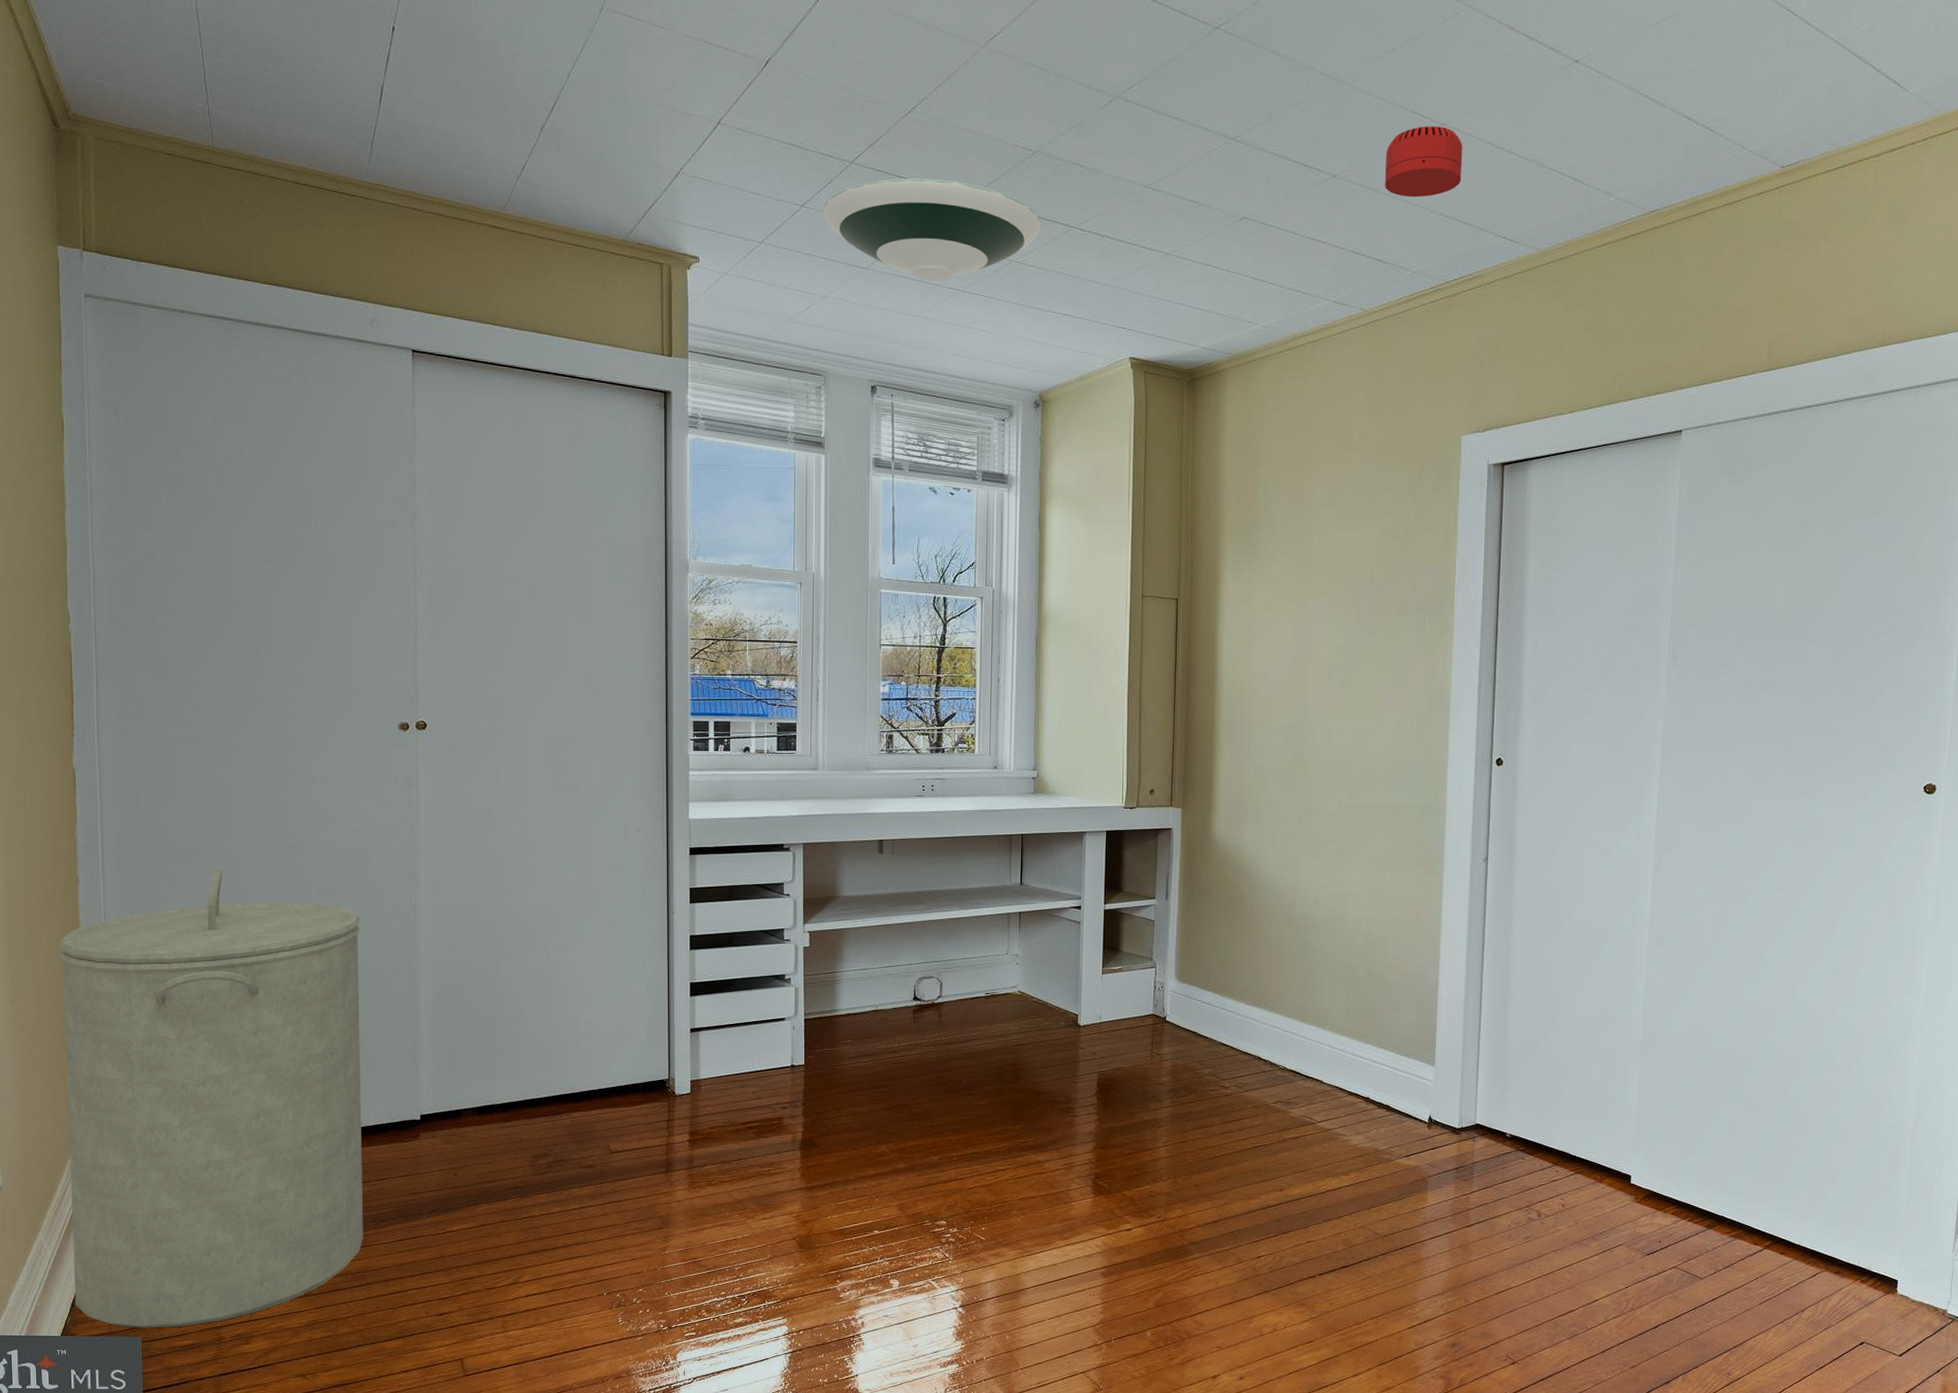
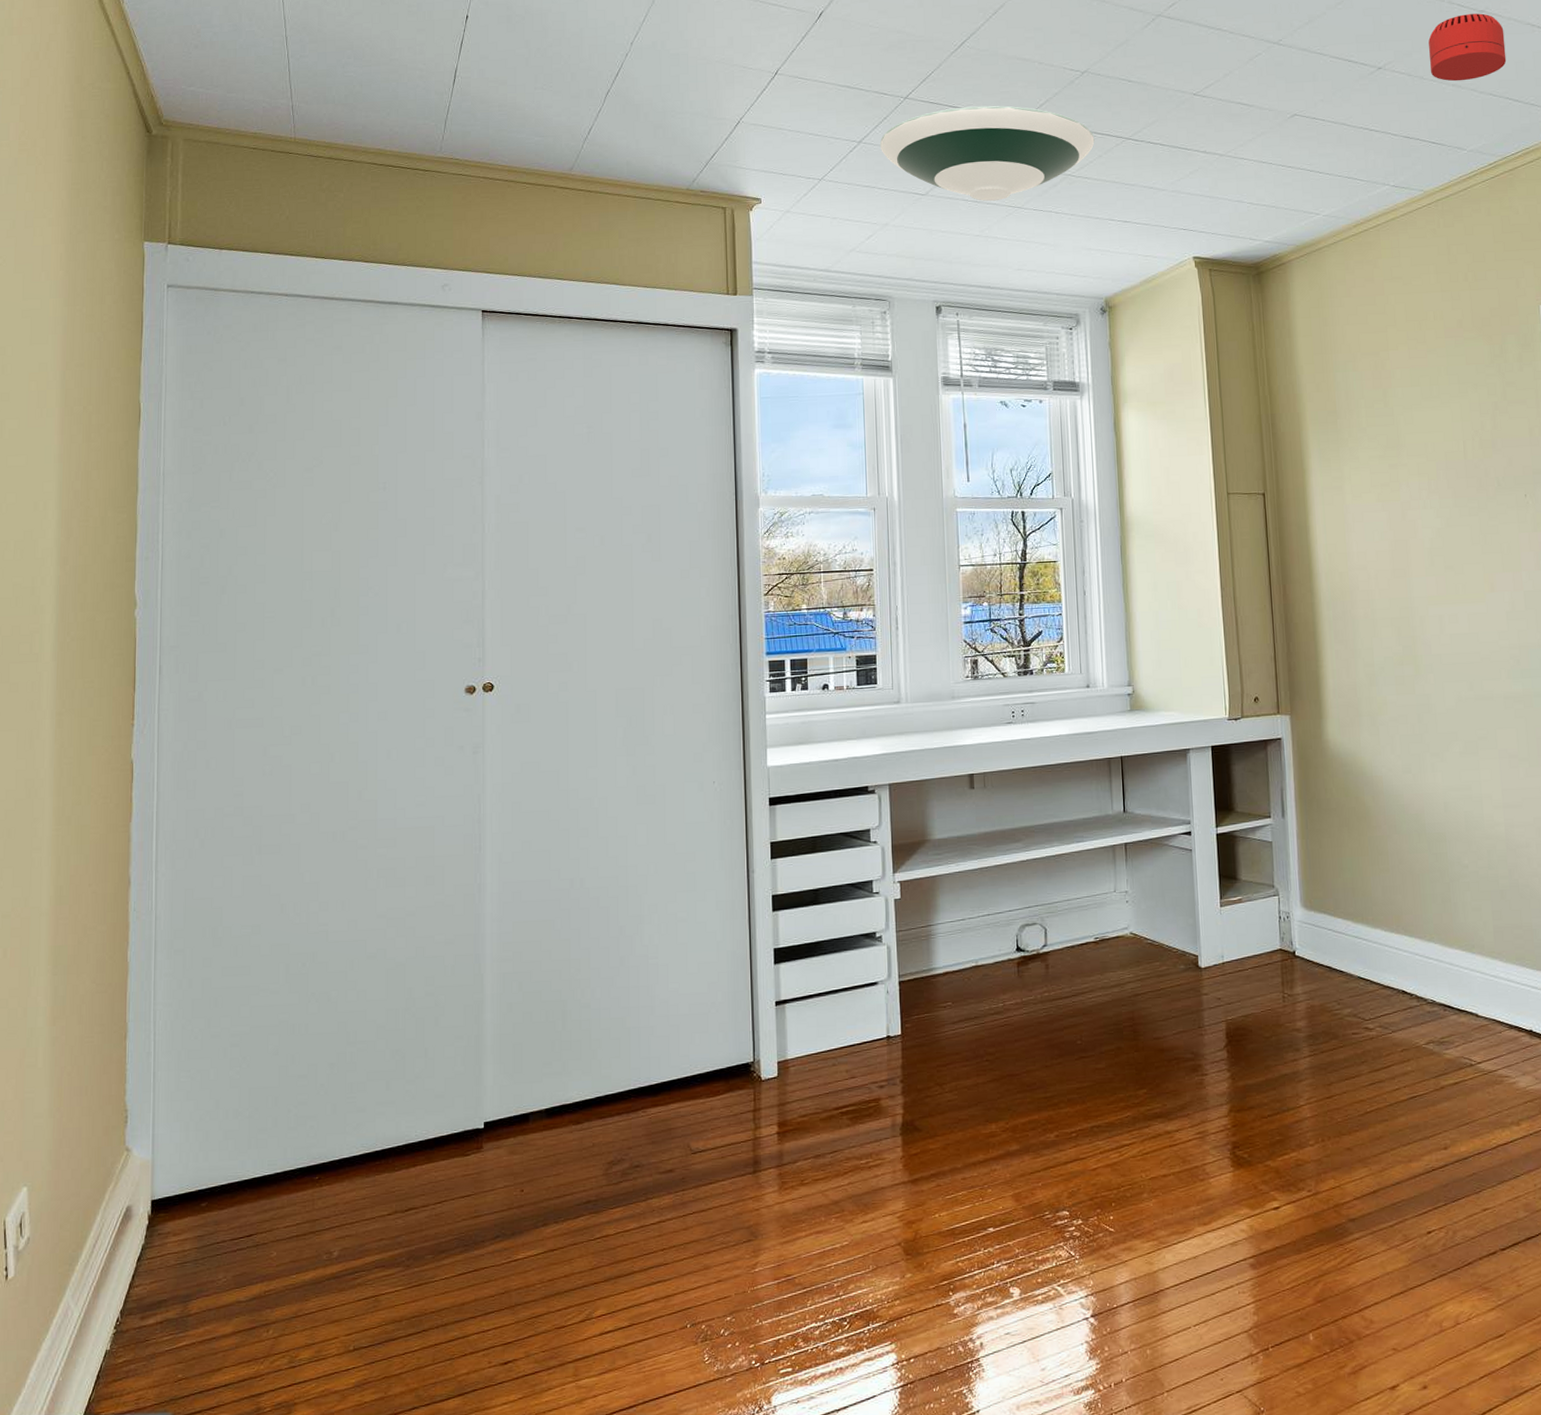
laundry hamper: present [60,868,363,1328] -> none [100,857,423,1402]

